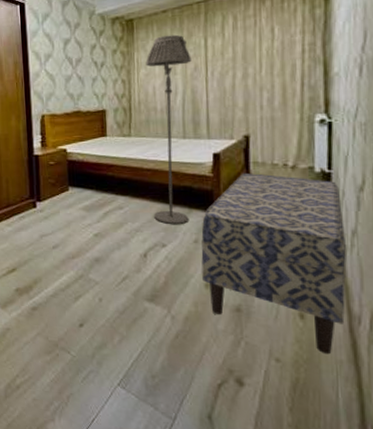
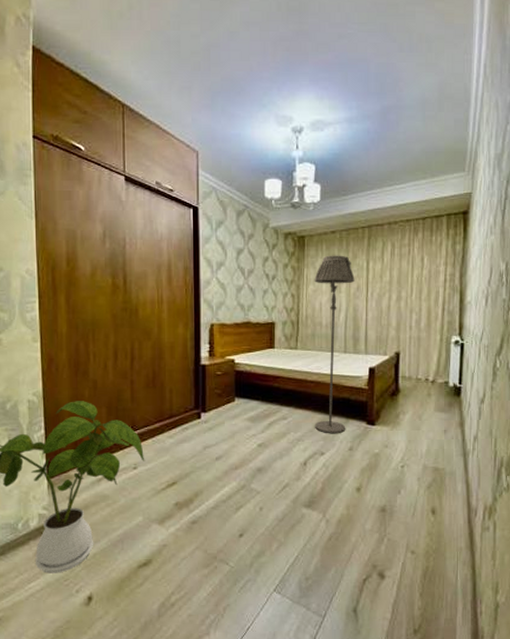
bench: present [201,172,347,355] -> none [355,386,470,544]

